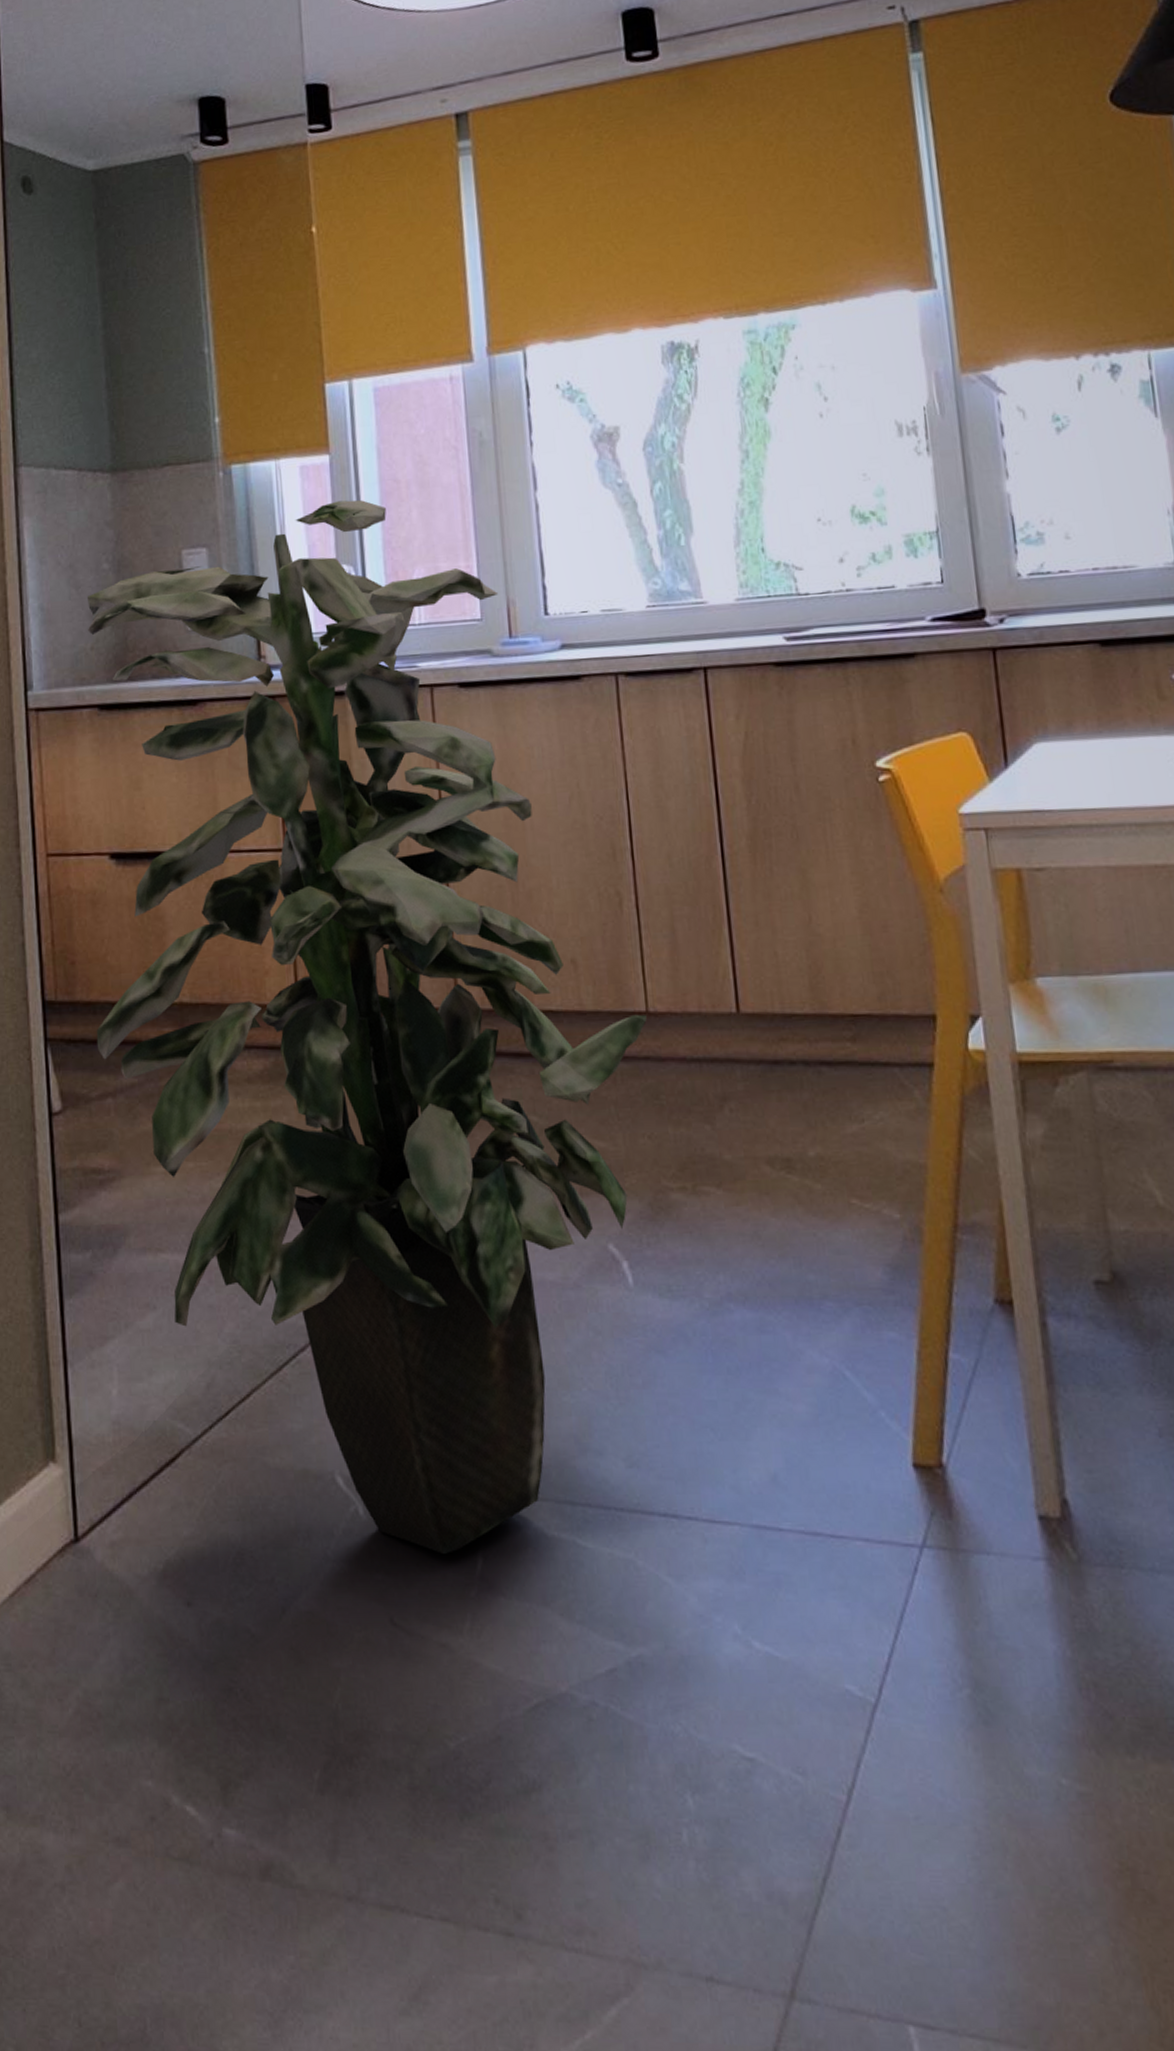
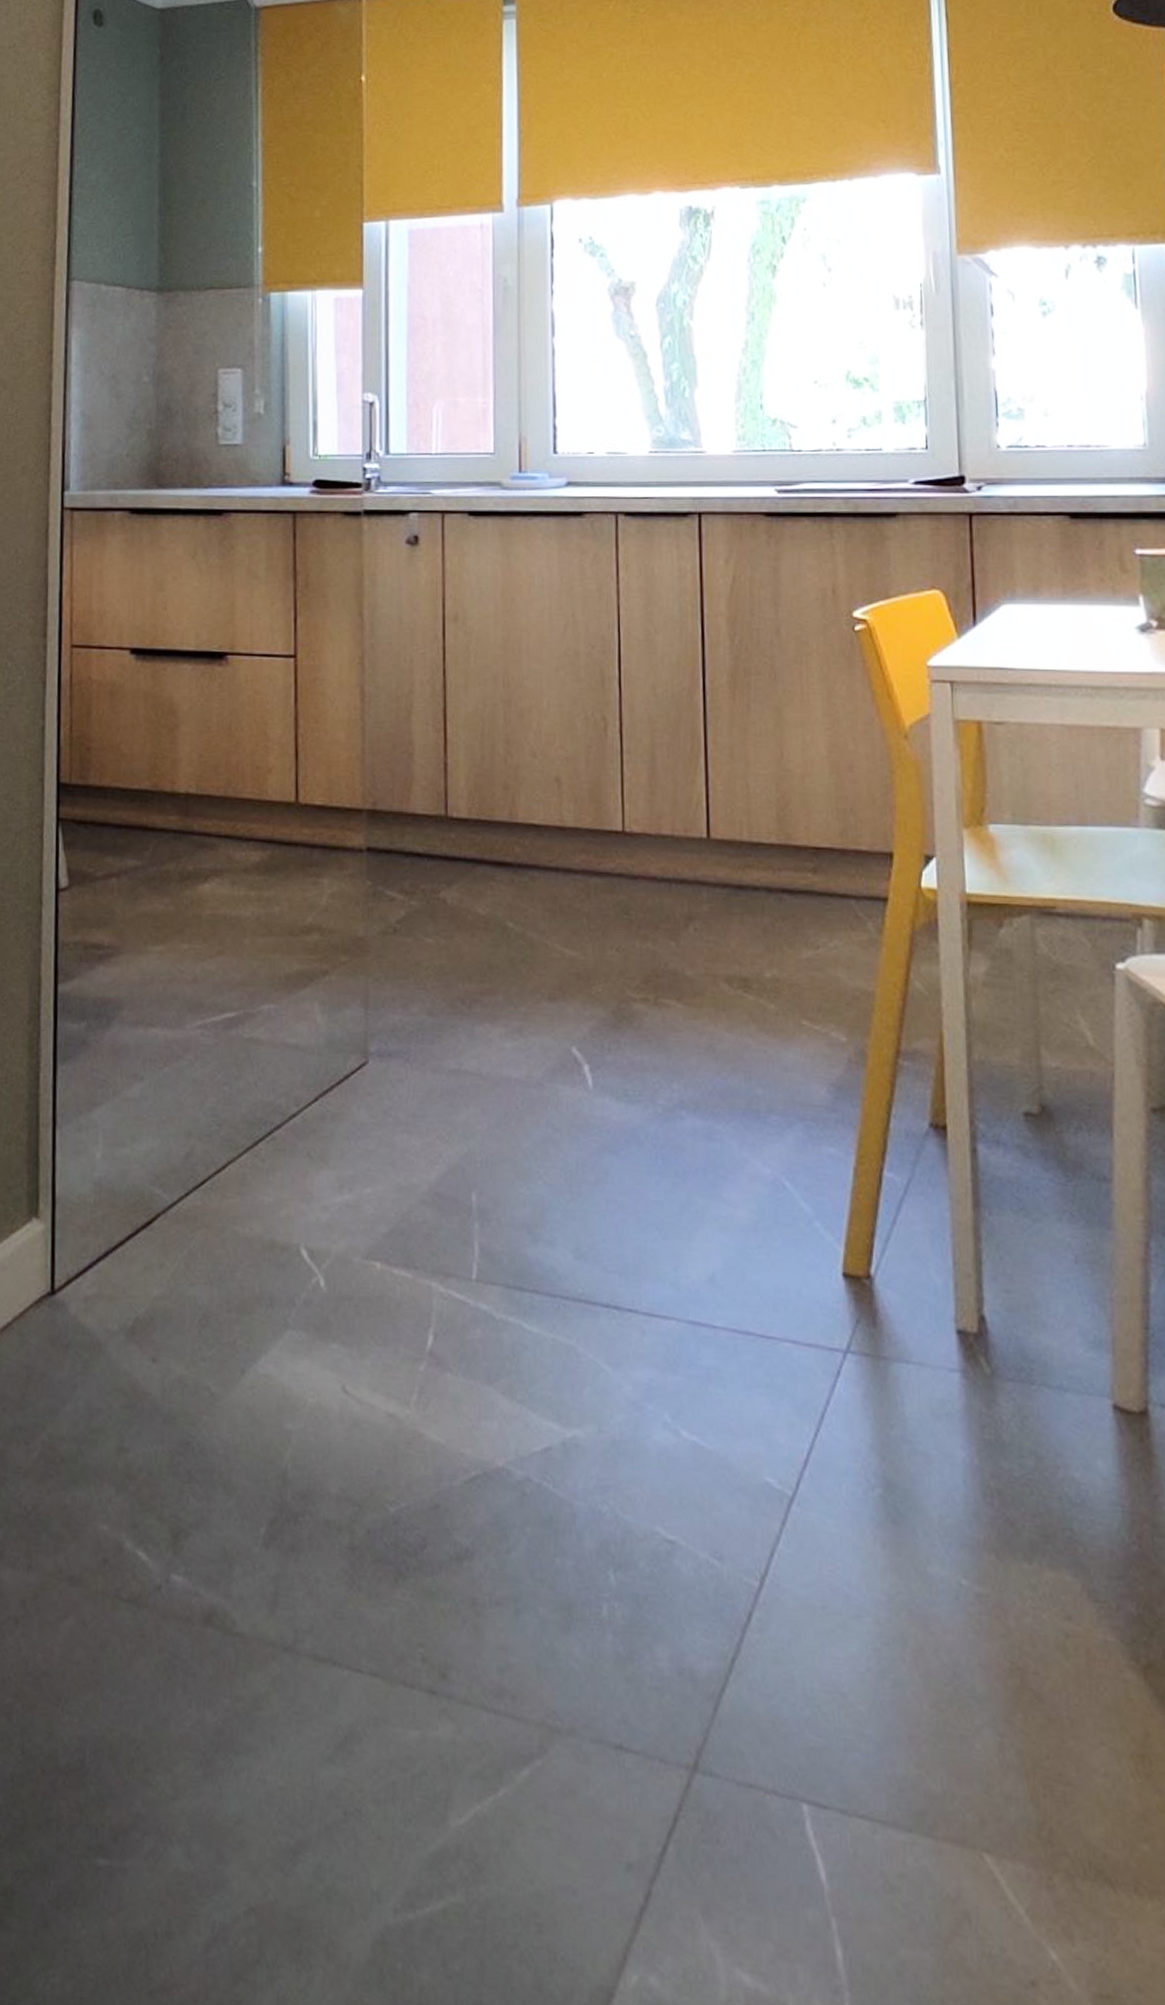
indoor plant: present [86,500,647,1554] -> none [105,333,622,1329]

